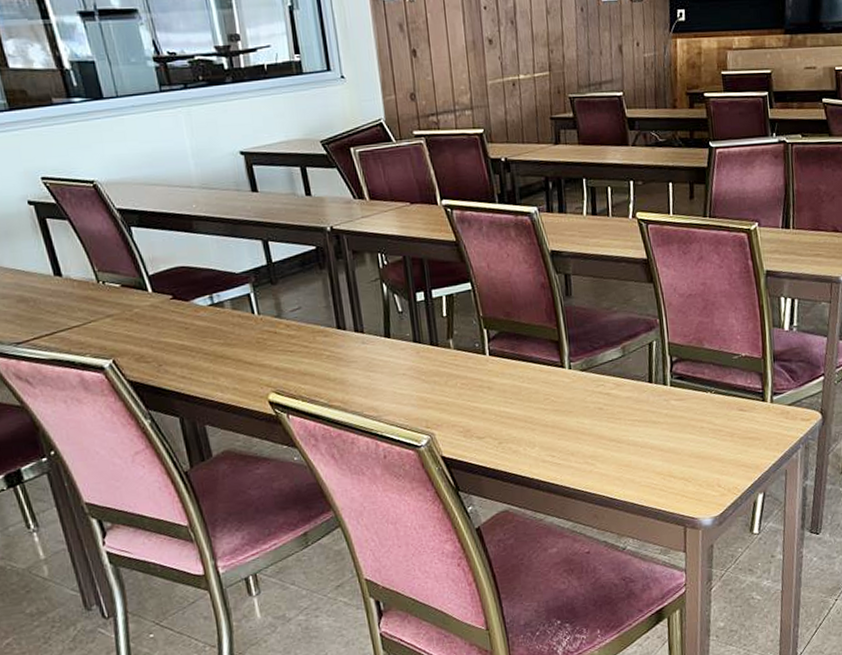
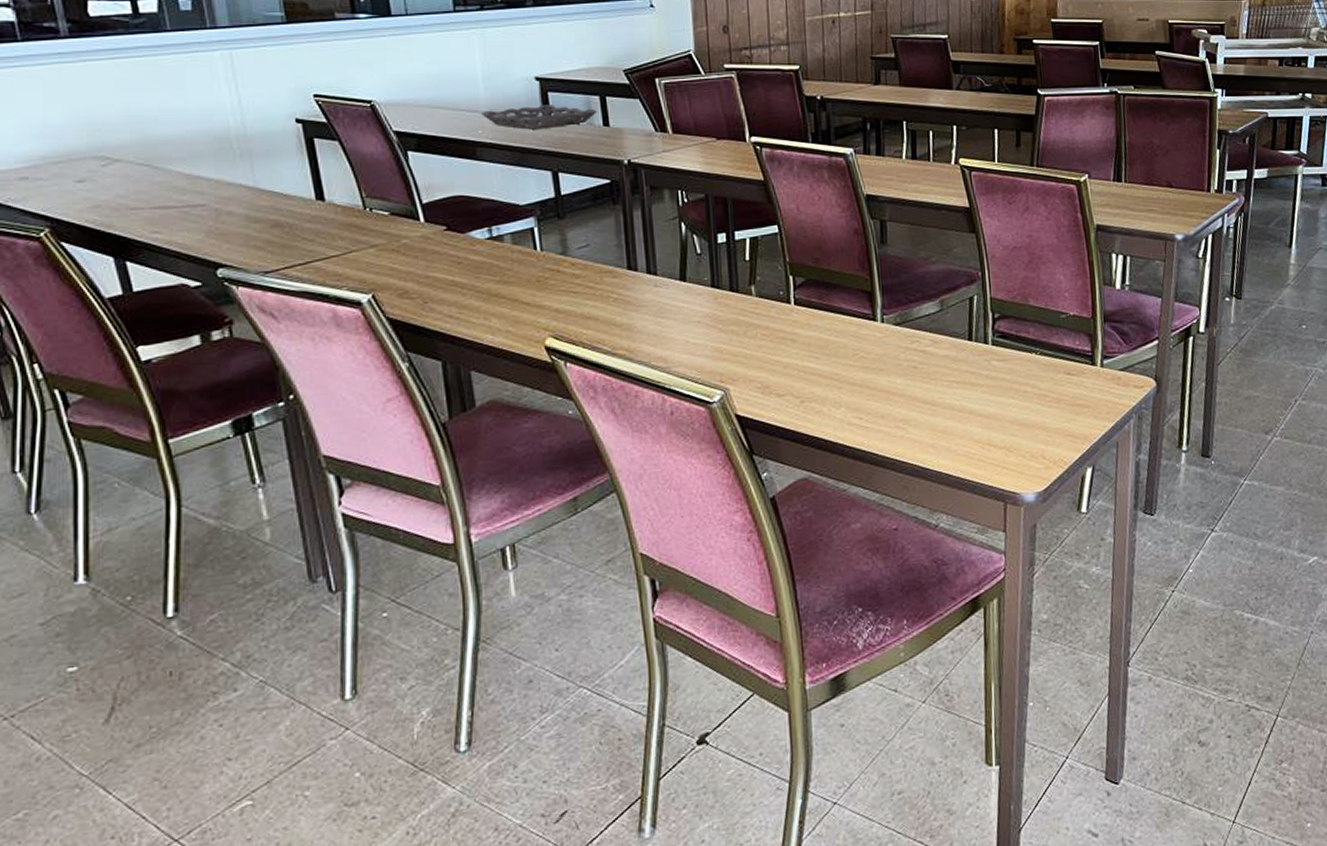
tray: none [194,177,300,202] -> present [481,105,598,130]

